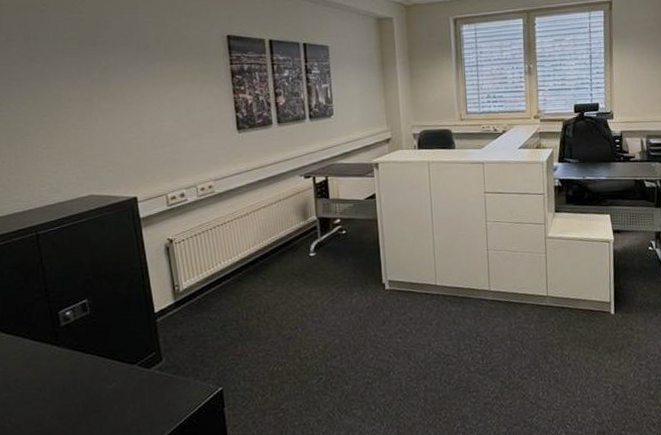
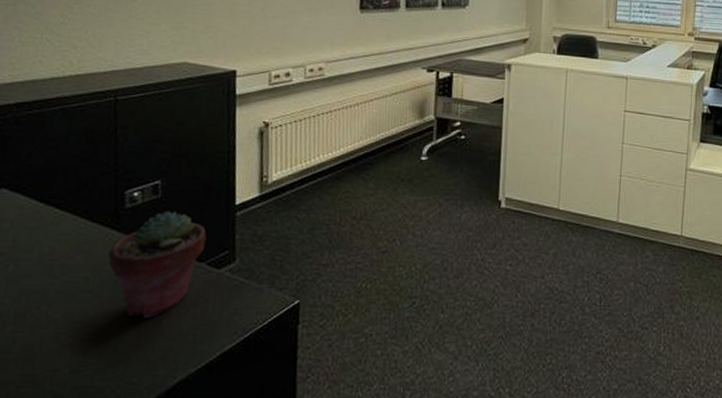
potted succulent: none [53,324,134,416] -> present [108,211,206,318]

